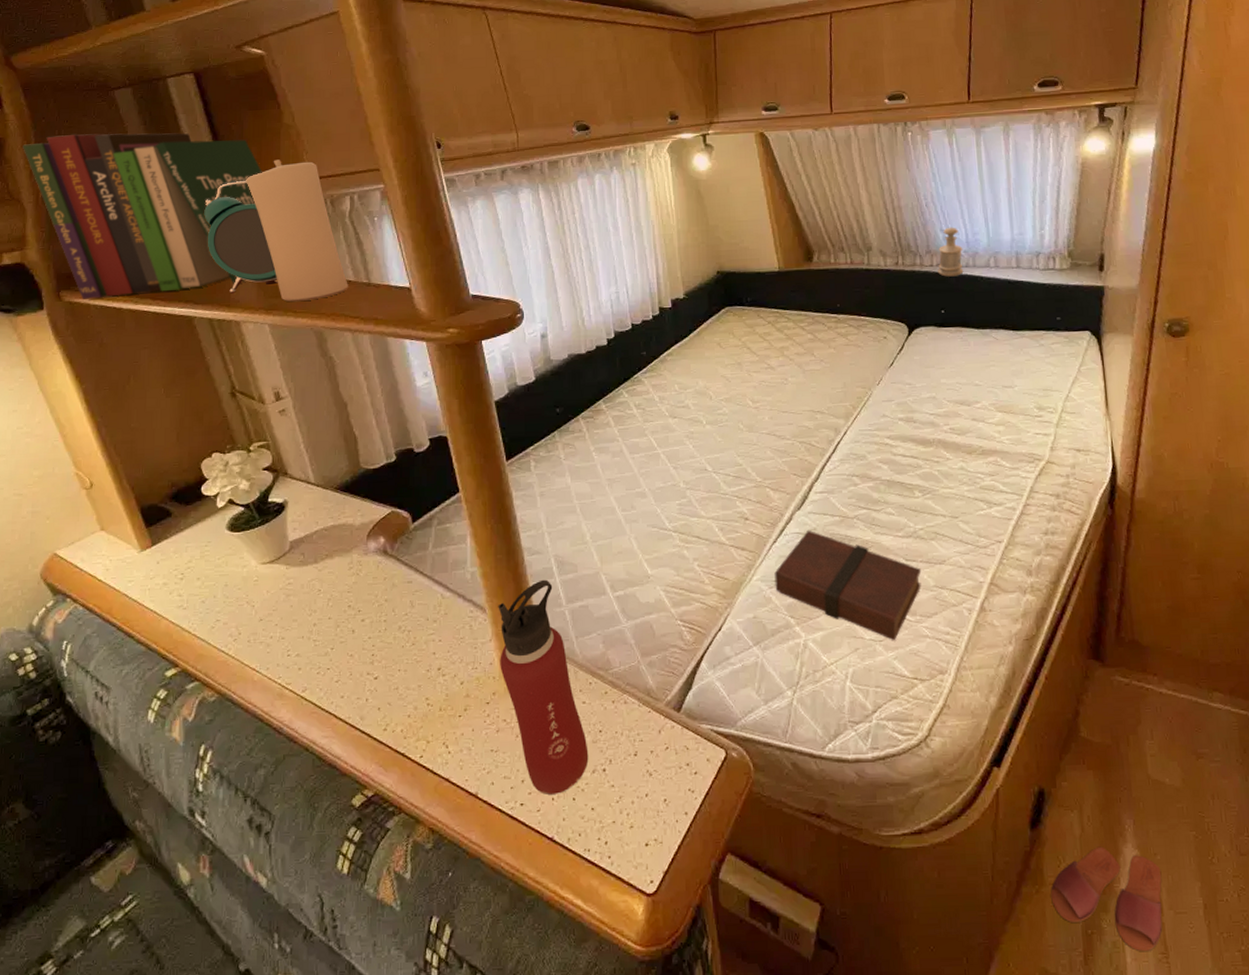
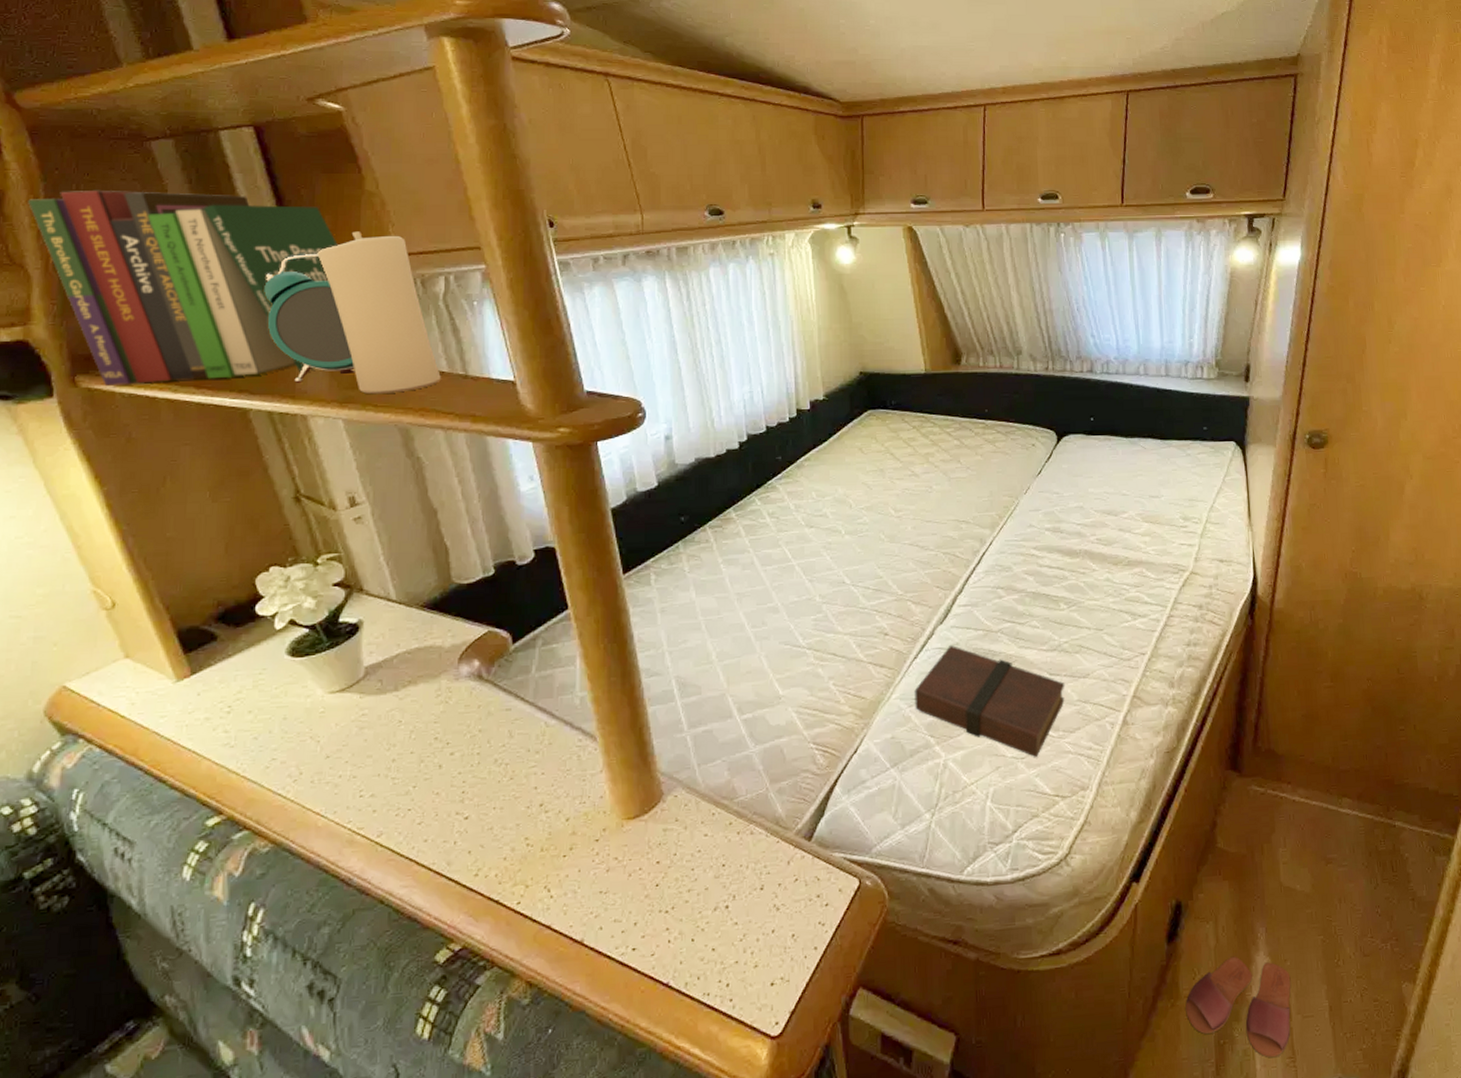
water bottle: present [498,579,589,794] -> none [610,703,710,937]
perfume bottle: present [937,227,964,277] -> none [1088,332,1114,384]

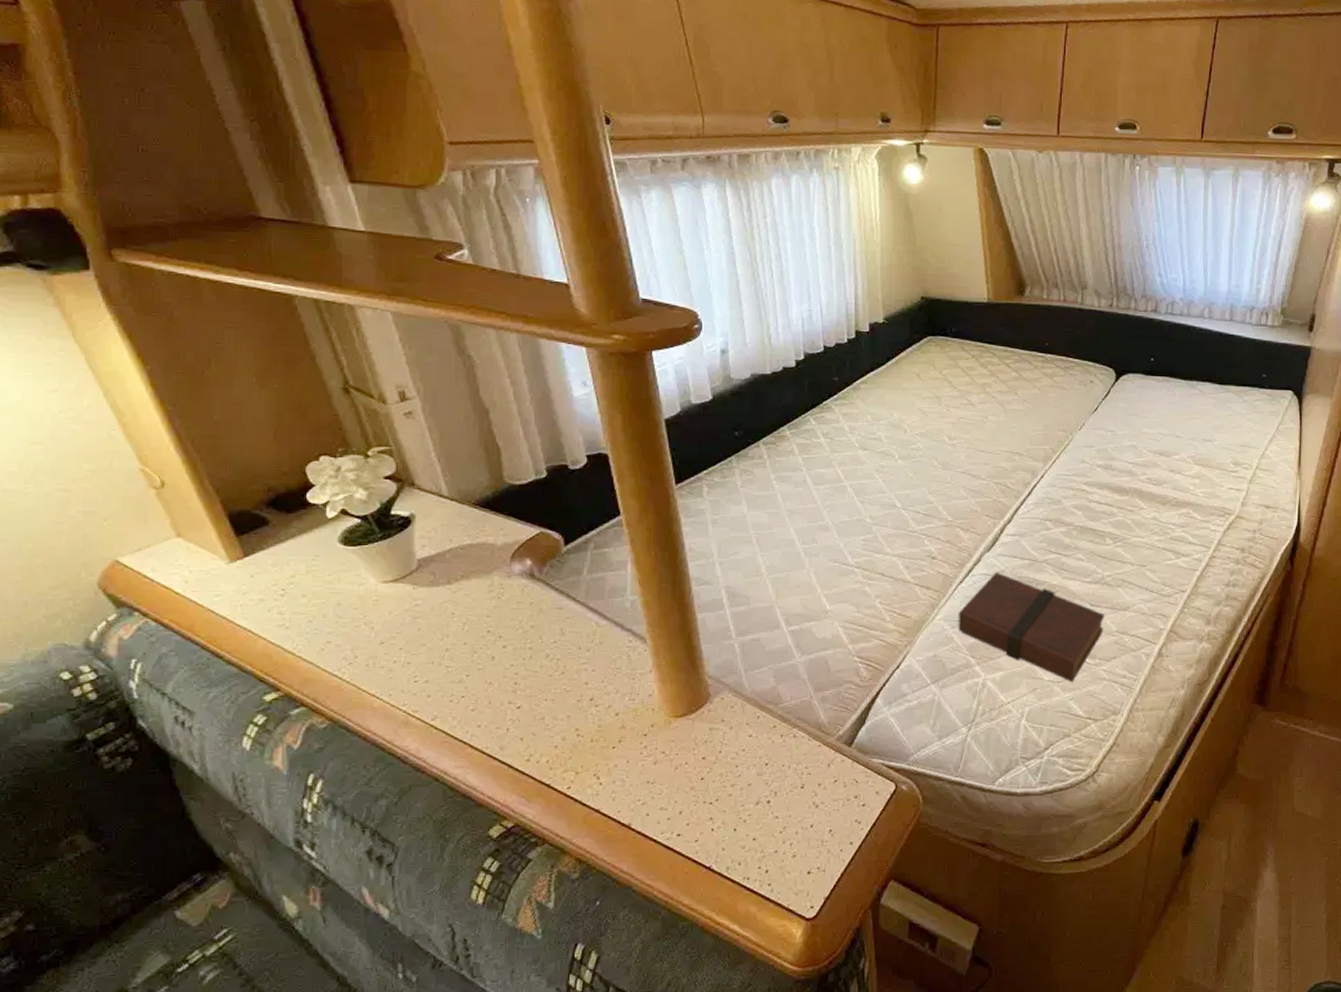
books: present [28,191,338,386] -> none [51,50,383,263]
alarm clock: present [264,254,355,384] -> none [306,135,403,273]
candle: present [317,231,441,395] -> none [361,115,492,289]
slippers: present [1185,956,1291,1058] -> none [1194,870,1294,961]

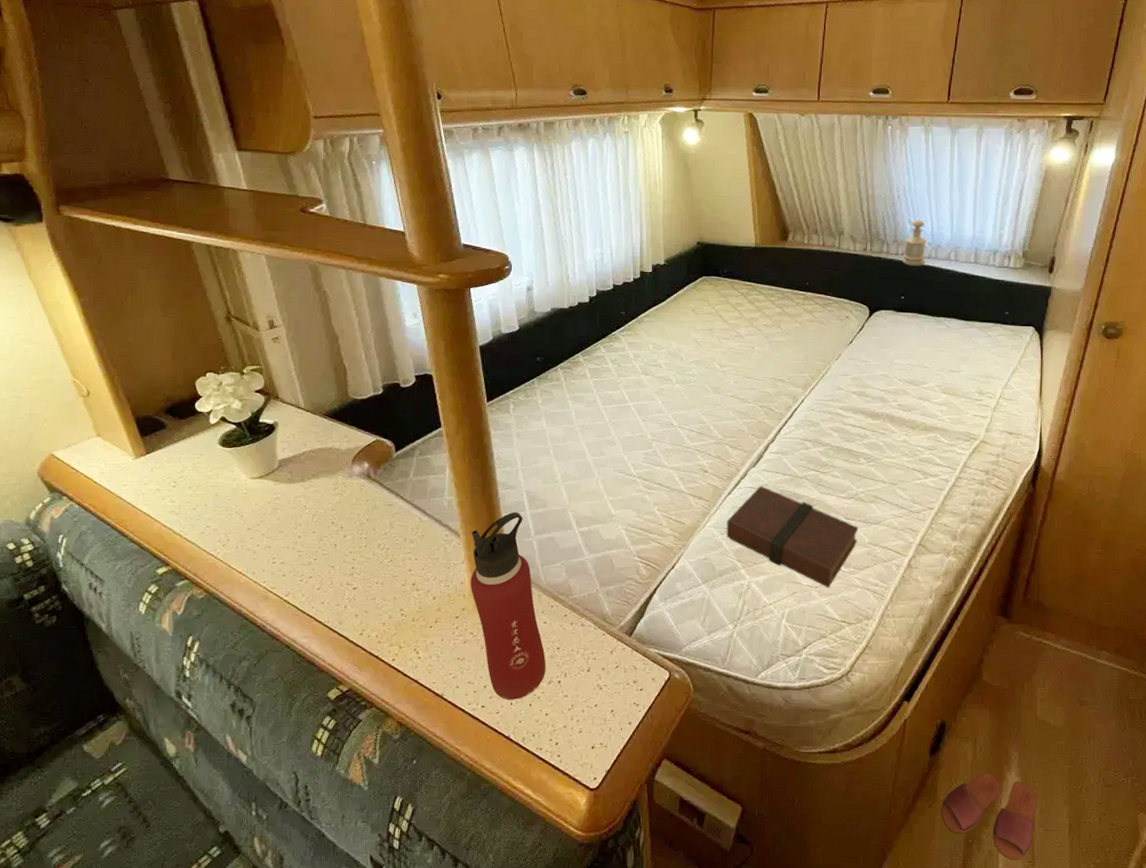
water bottle: none [660,611,753,825] -> present [470,512,546,700]
perfume bottle: none [1151,272,1179,324] -> present [902,219,928,266]
slippers: none [1194,870,1294,961] -> present [941,772,1037,860]

